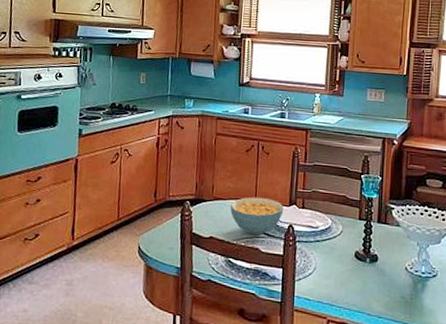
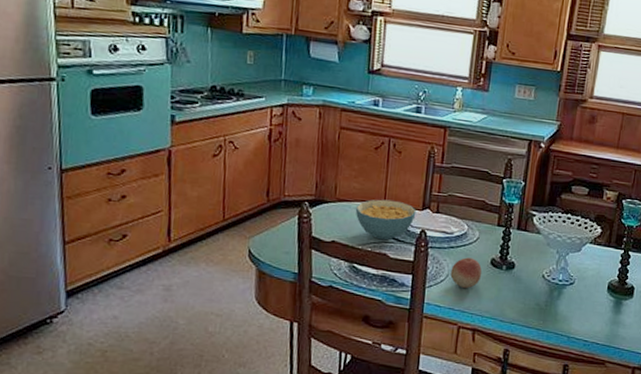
fruit: none [317,250,348,282] -> present [450,257,482,289]

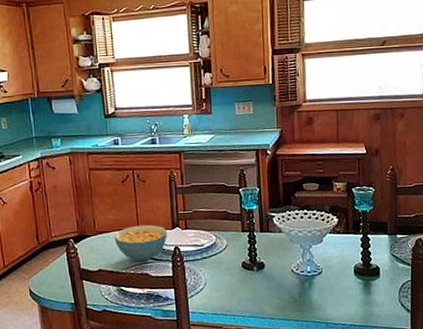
fruit: present [450,257,482,289] -> none [207,264,236,294]

